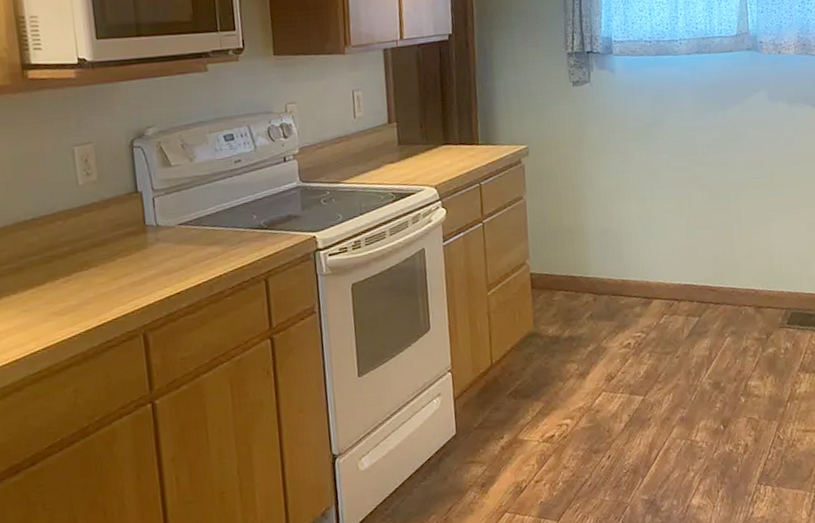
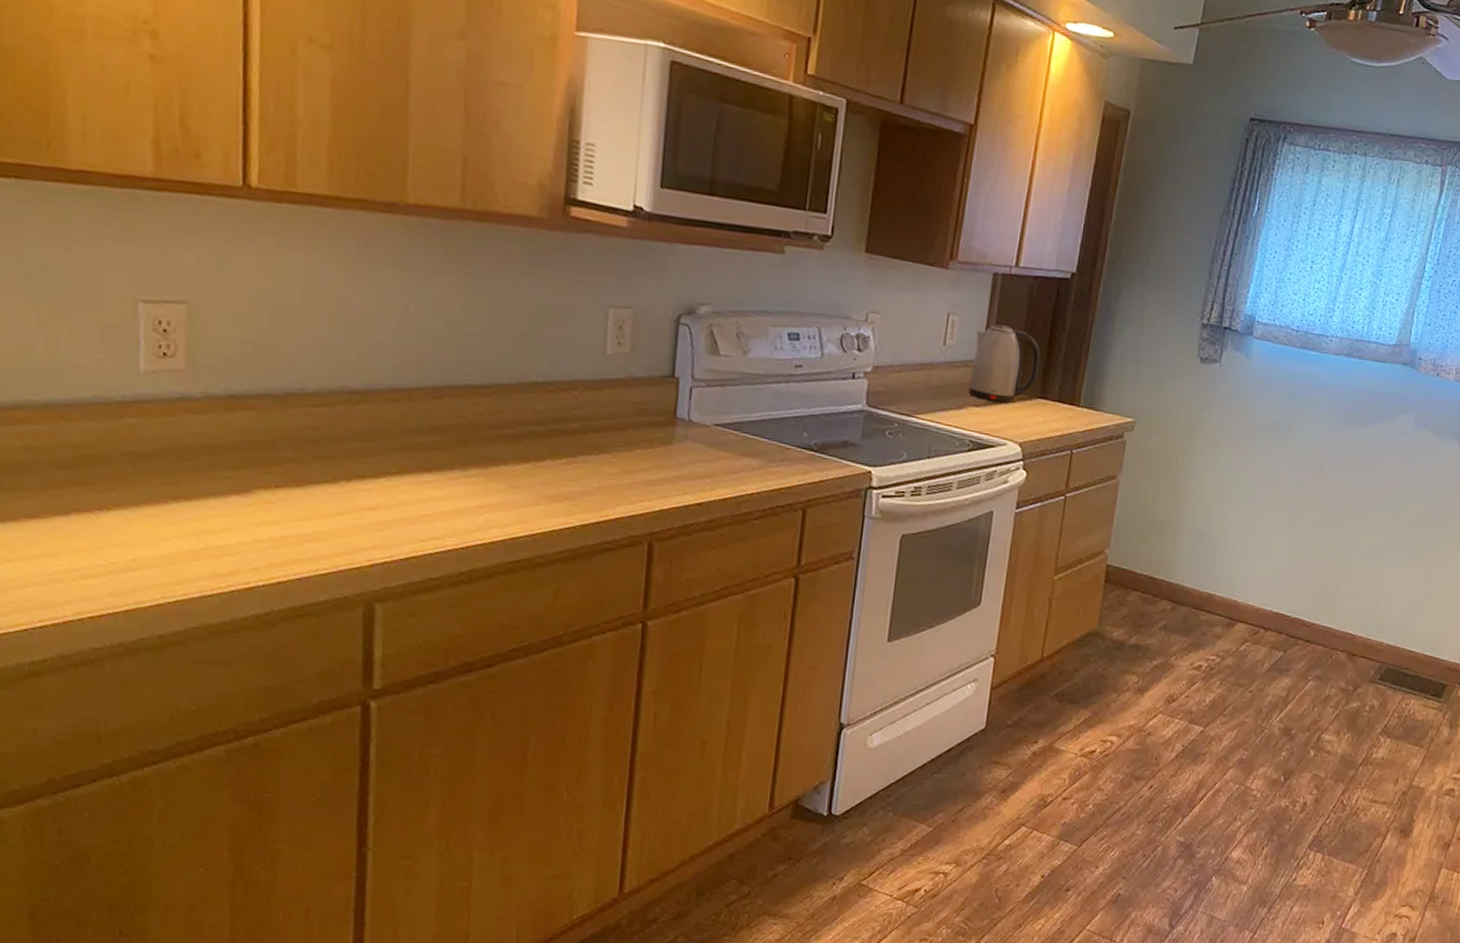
kettle: none [379,90,438,156] -> present [968,324,1040,403]

